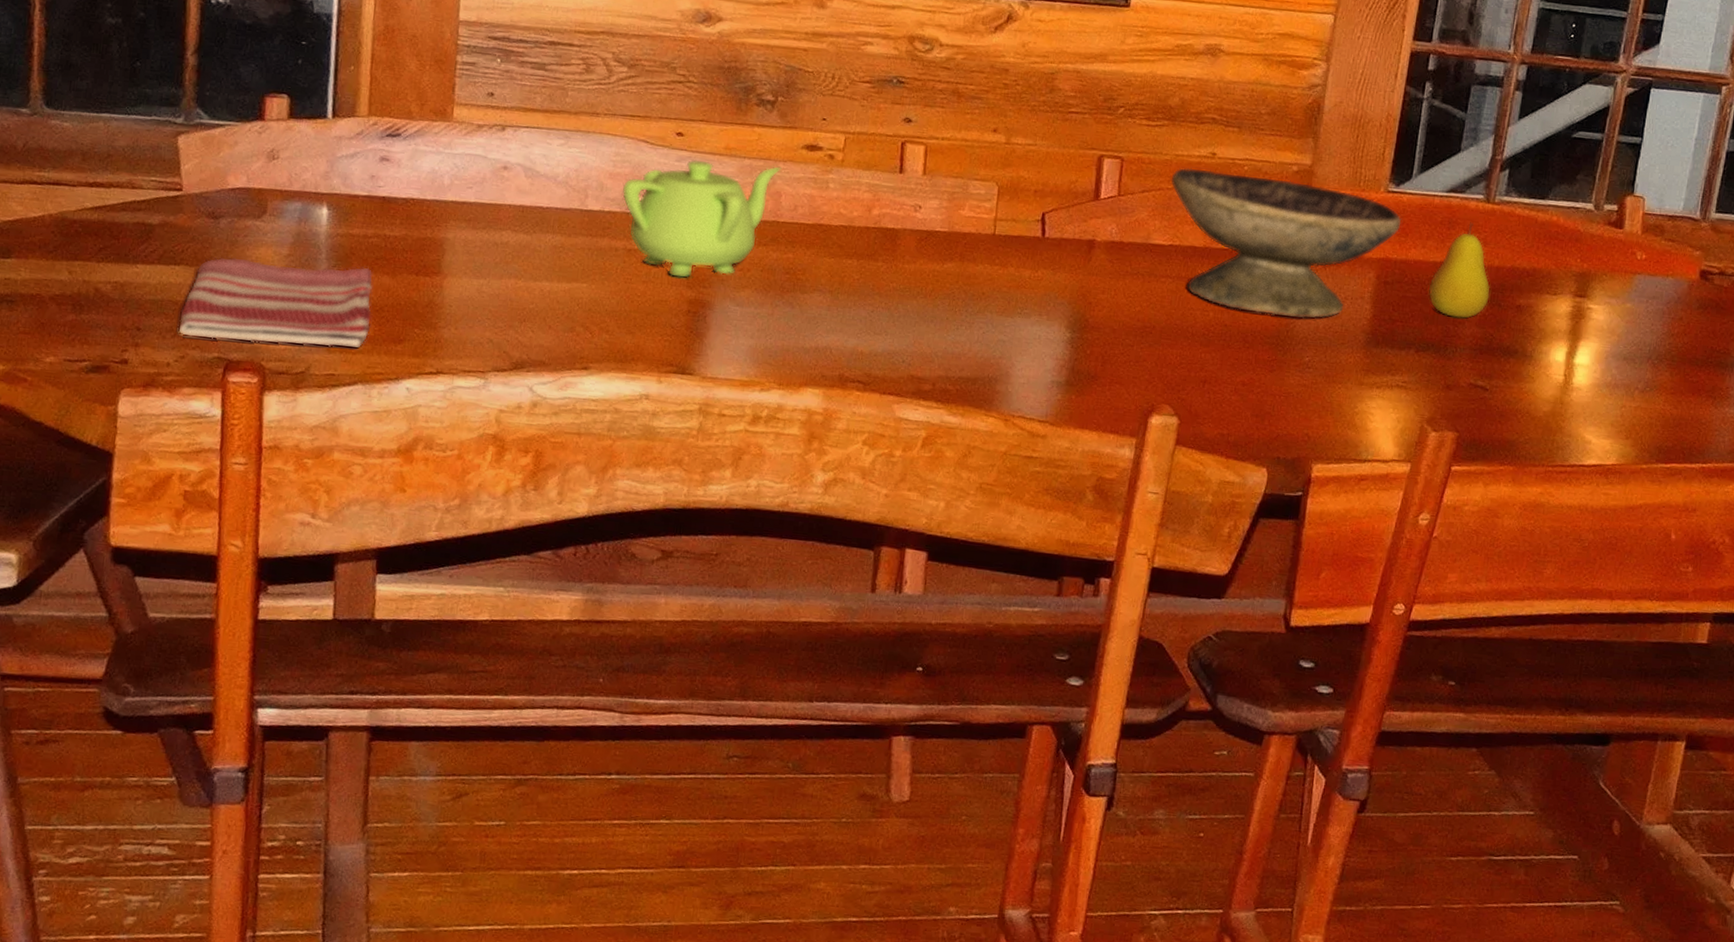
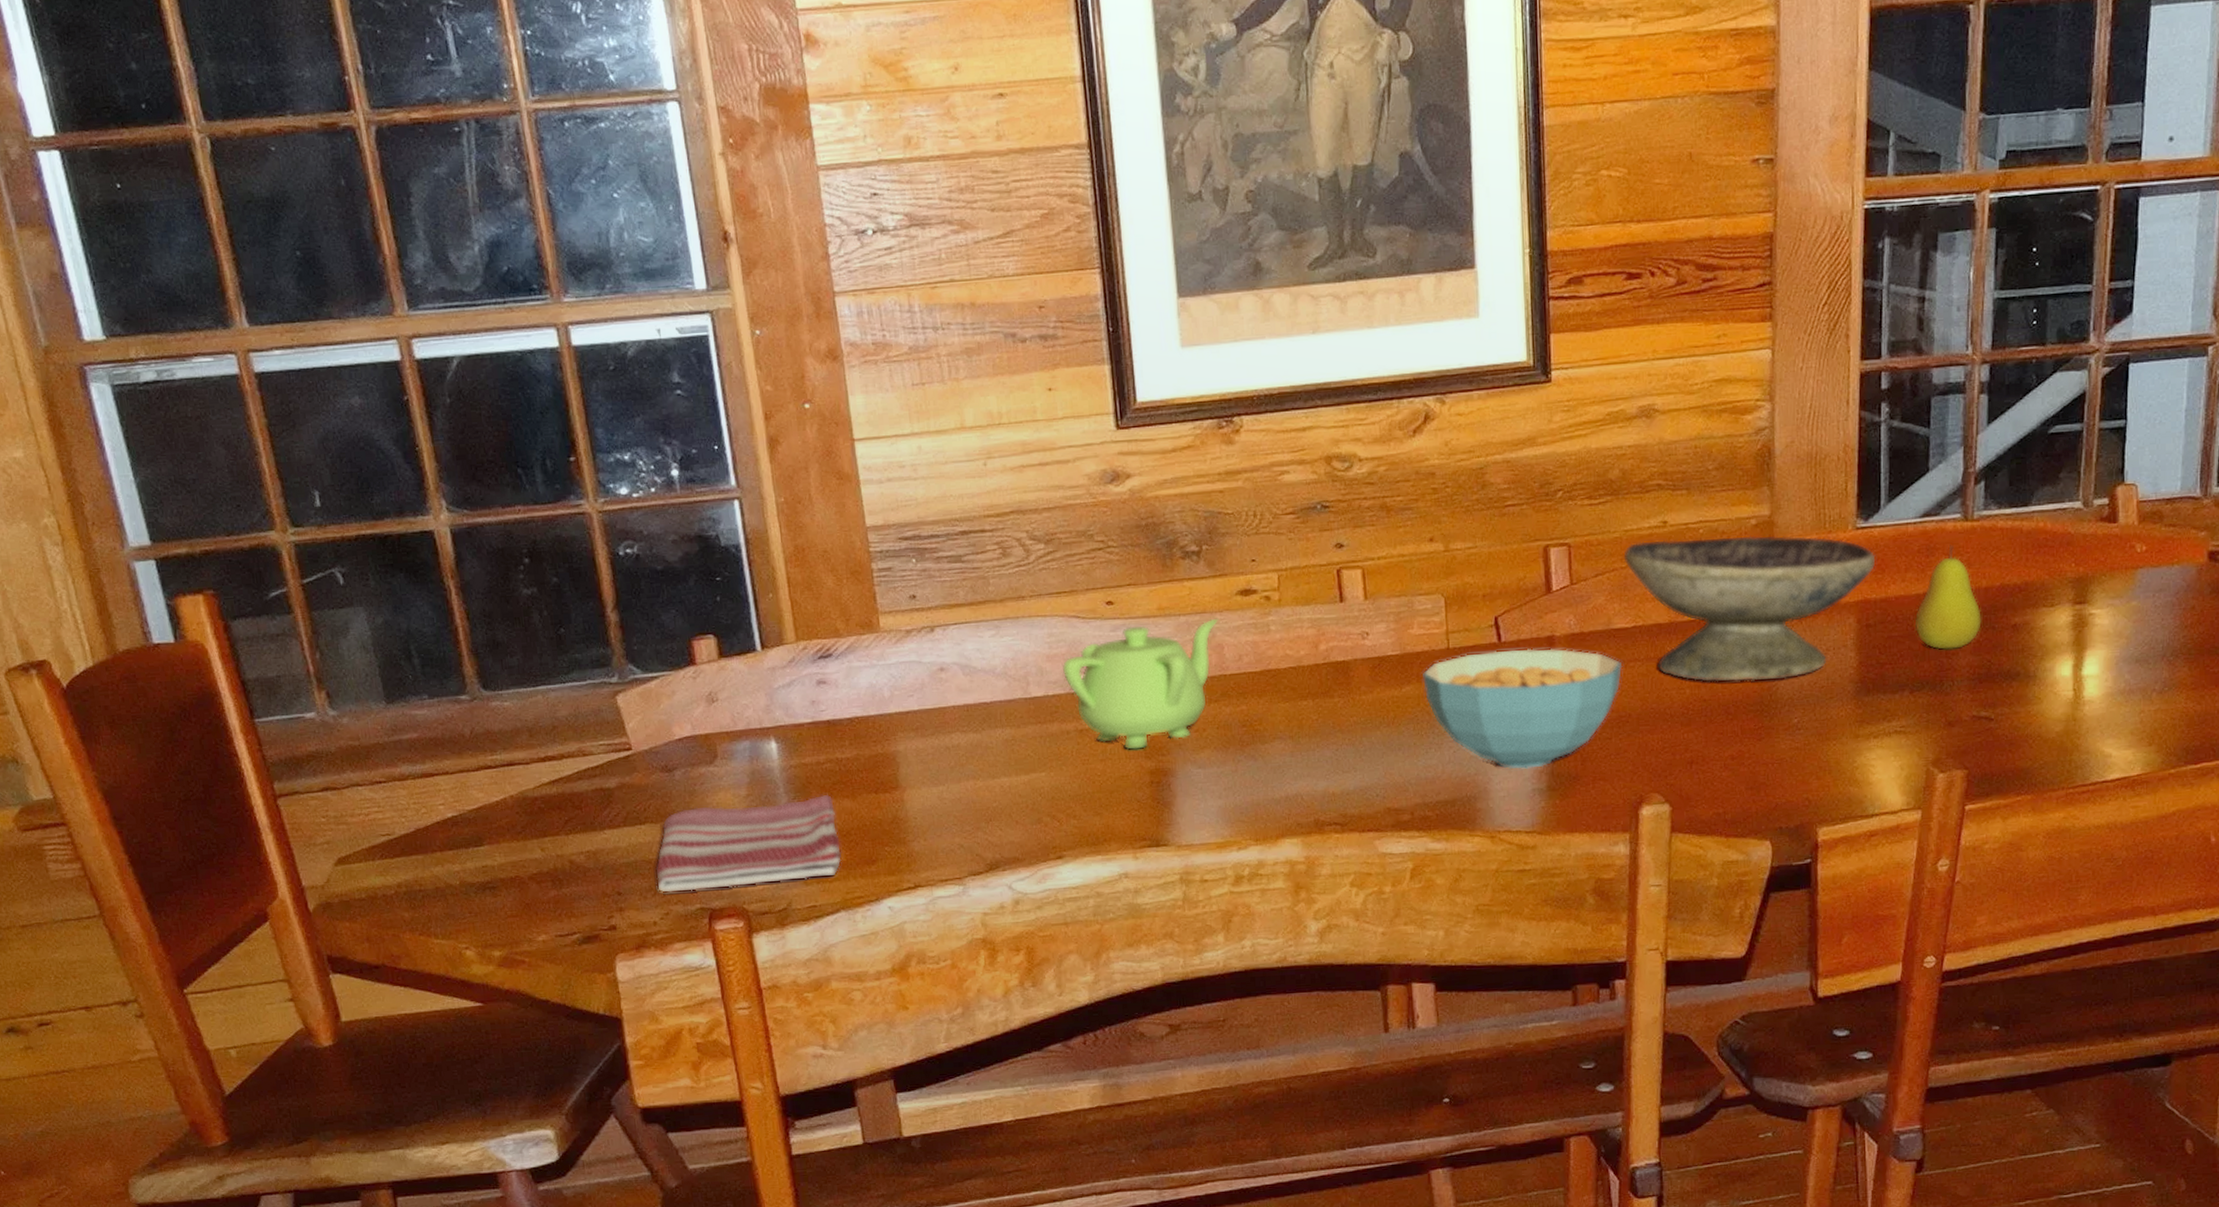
cereal bowl: none [964,242,1155,362] -> present [1423,648,1623,770]

